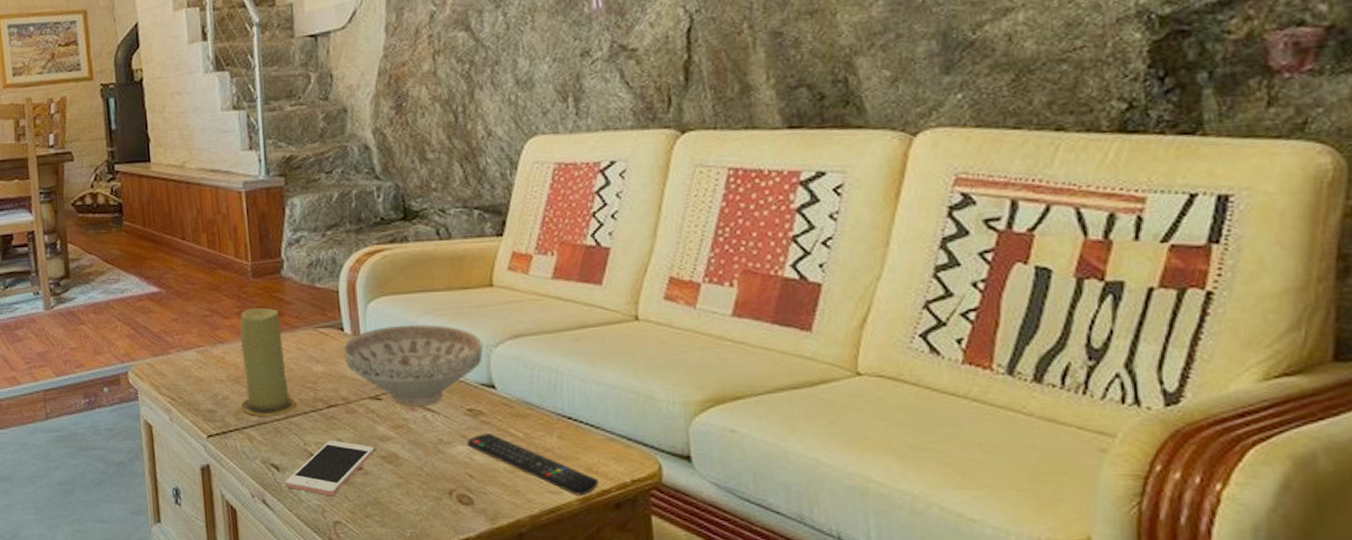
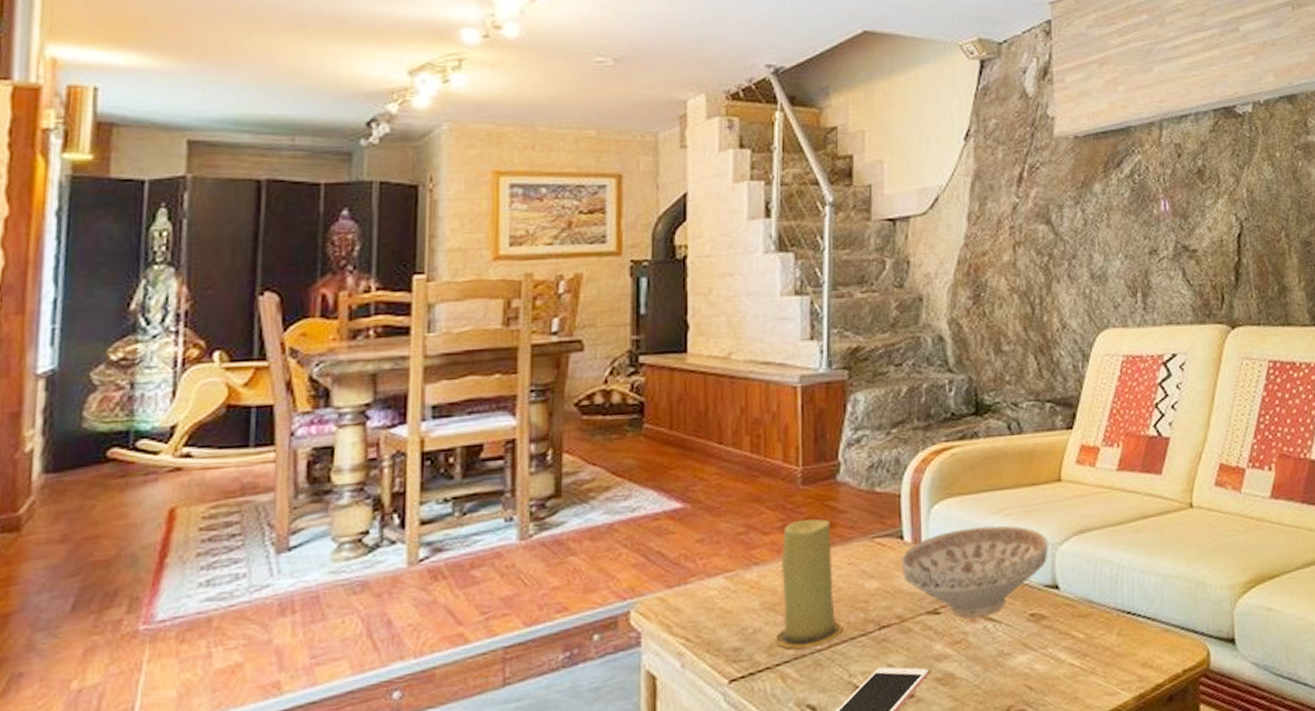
remote control: present [466,433,598,496] -> none [1027,638,1153,694]

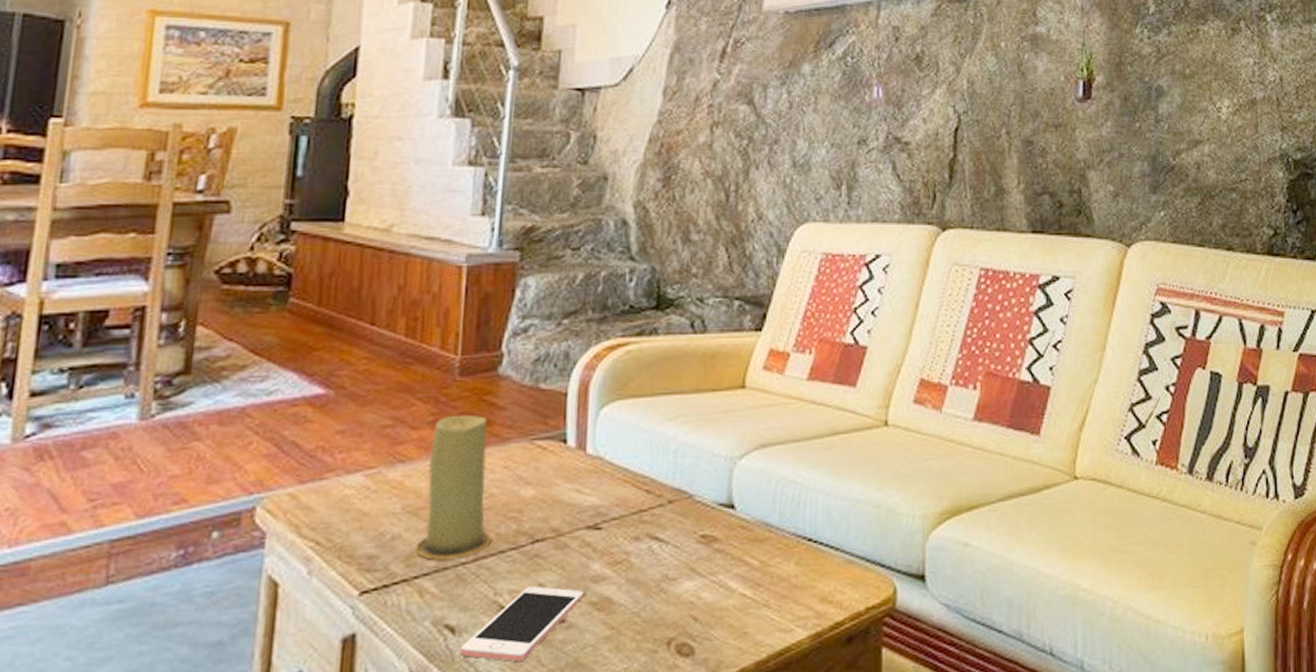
decorative bowl: present [902,525,1048,618] -> none [562,434,726,536]

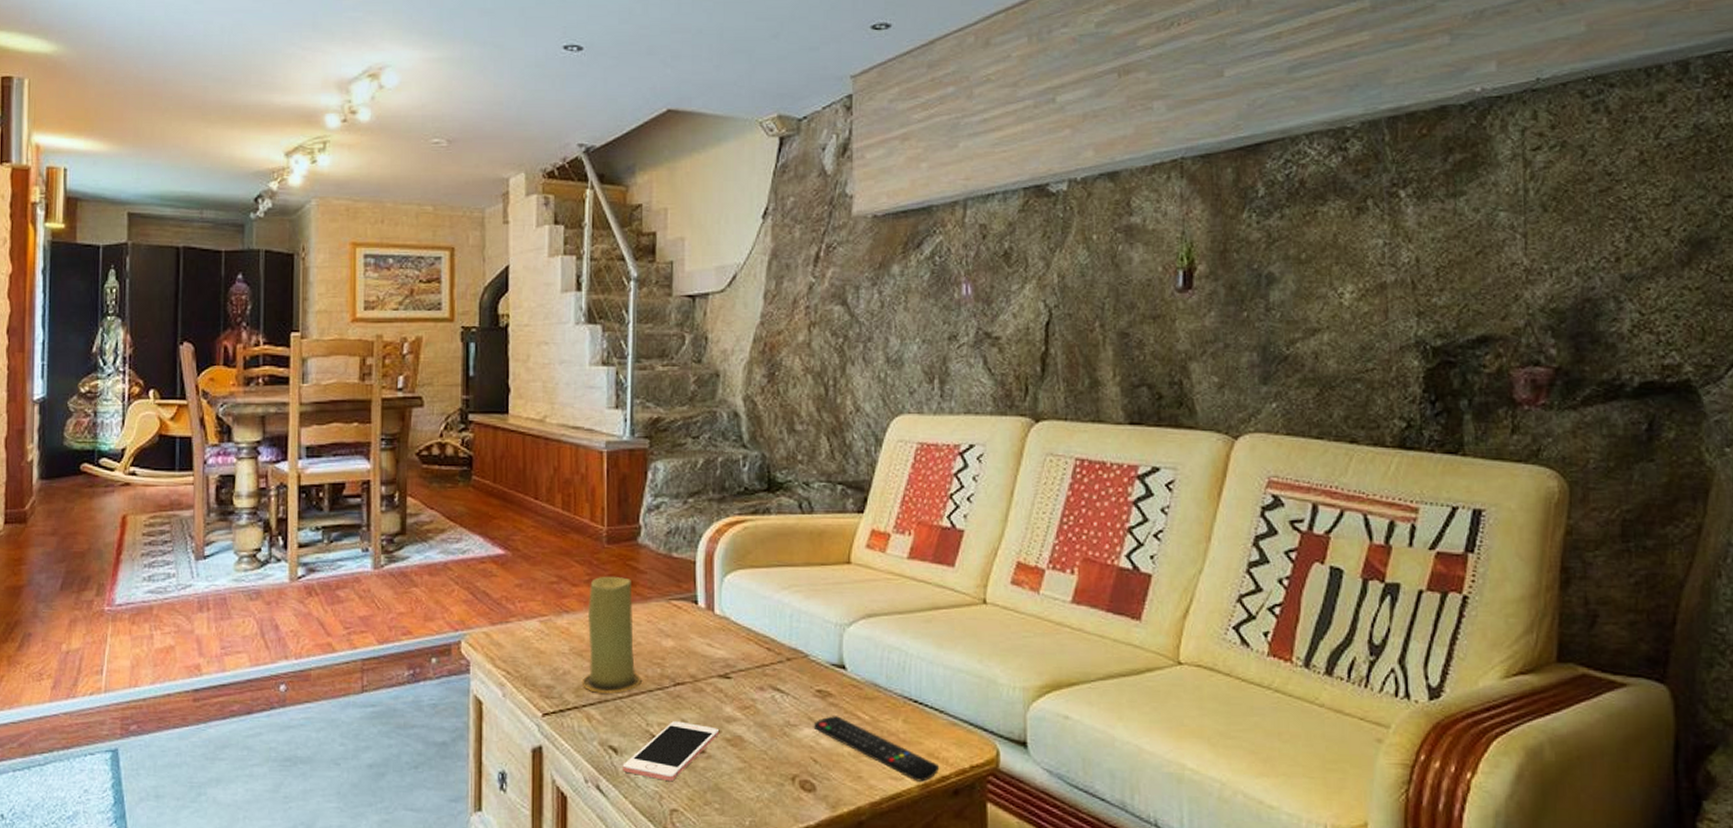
remote control: none [695,564,832,632] -> present [813,716,939,782]

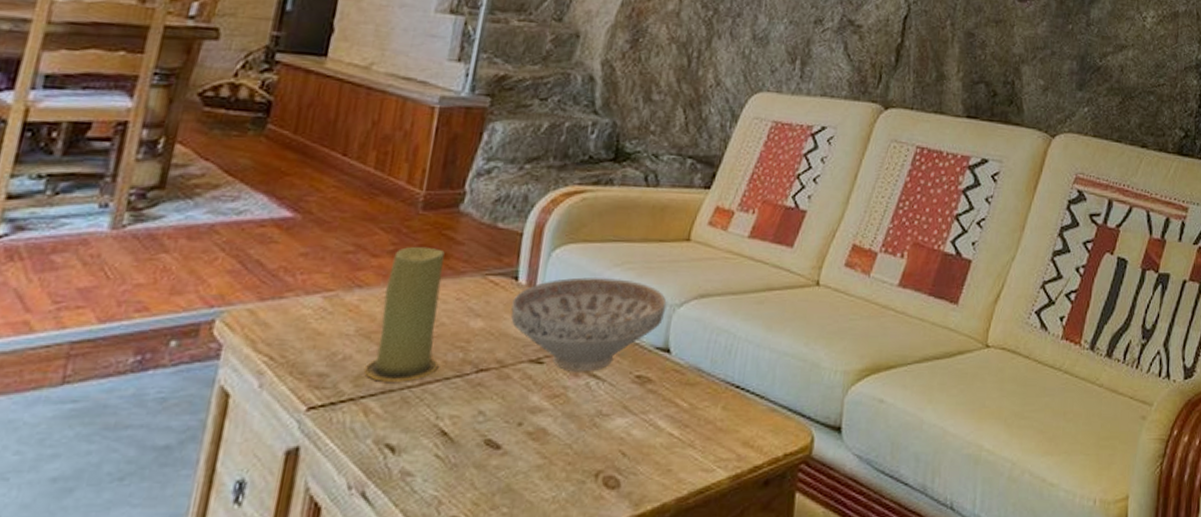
cell phone: present [622,721,720,781] -> none [397,413,522,483]
decorative bowl: none [696,600,836,686] -> present [511,277,667,372]
remote control: present [813,716,939,782] -> none [626,404,753,473]

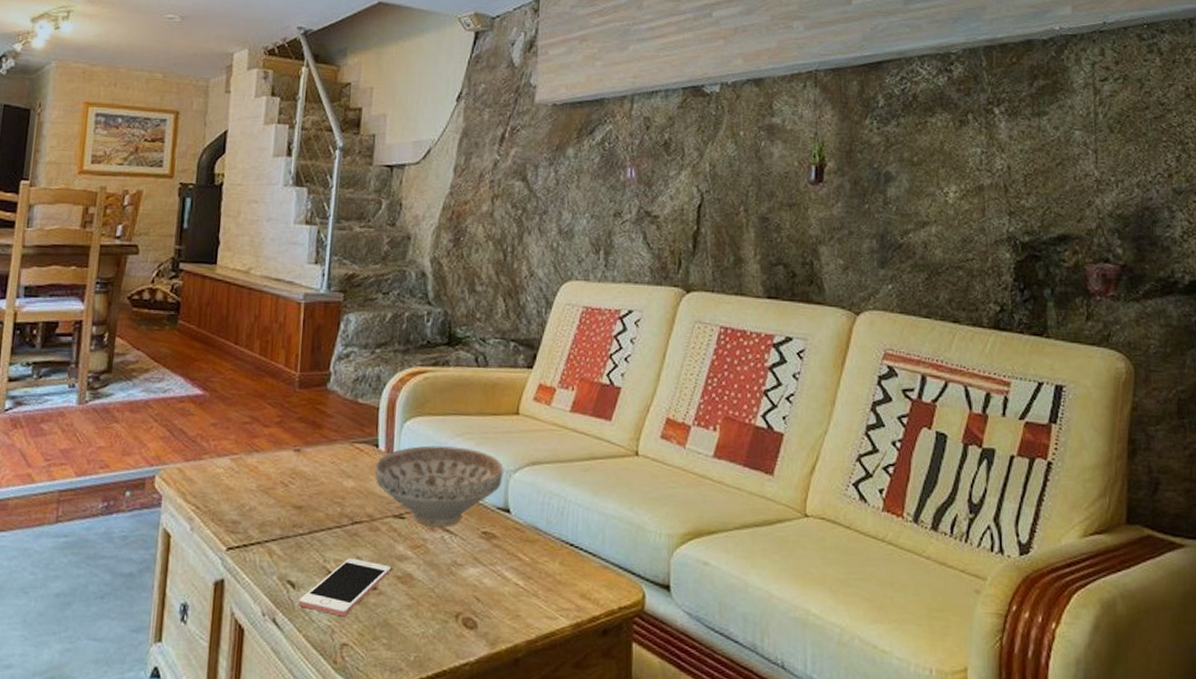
candle: present [363,246,445,382] -> none [266,418,322,530]
cell phone: none [397,413,522,483] -> present [298,558,392,616]

